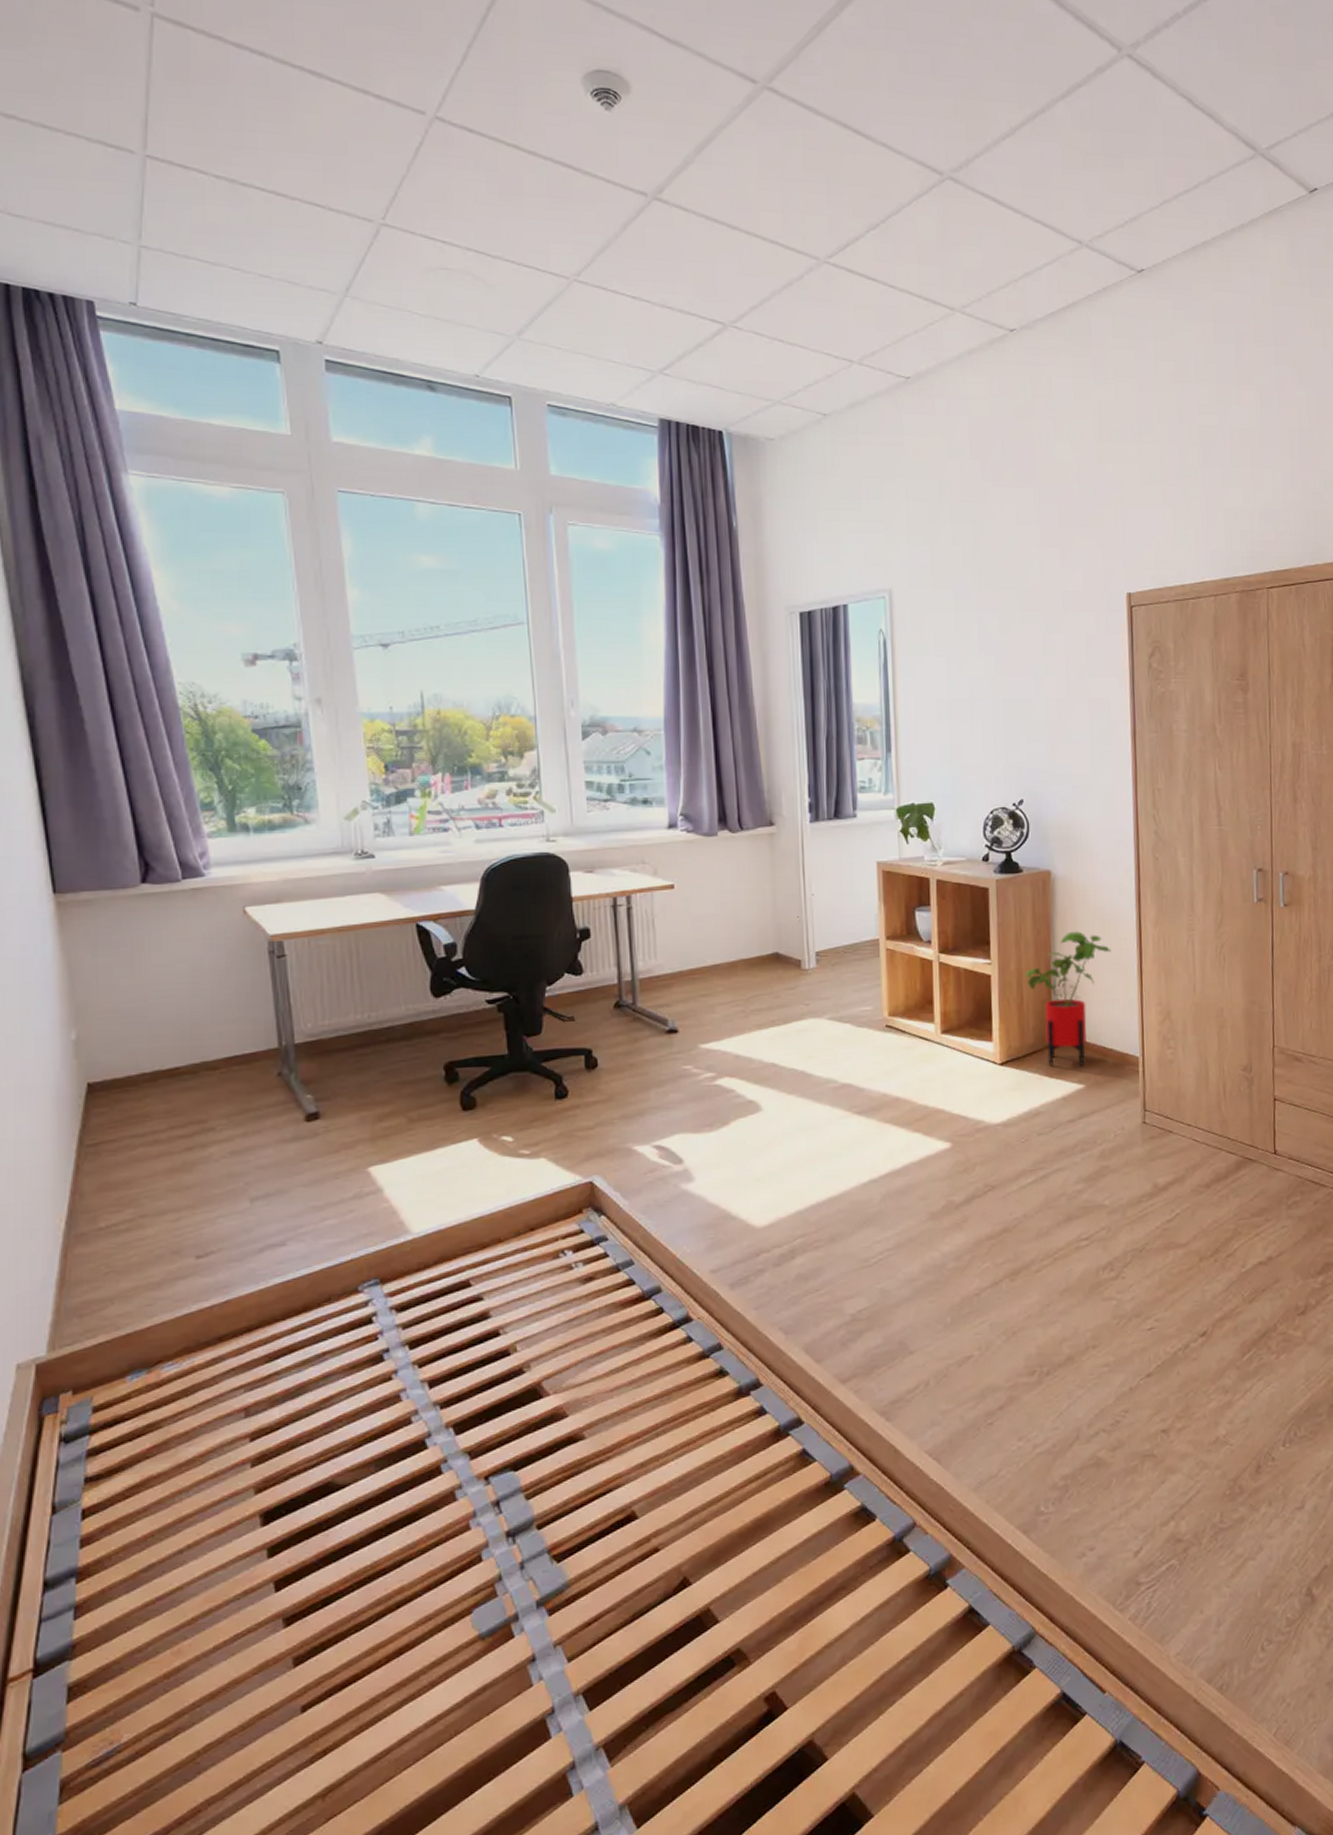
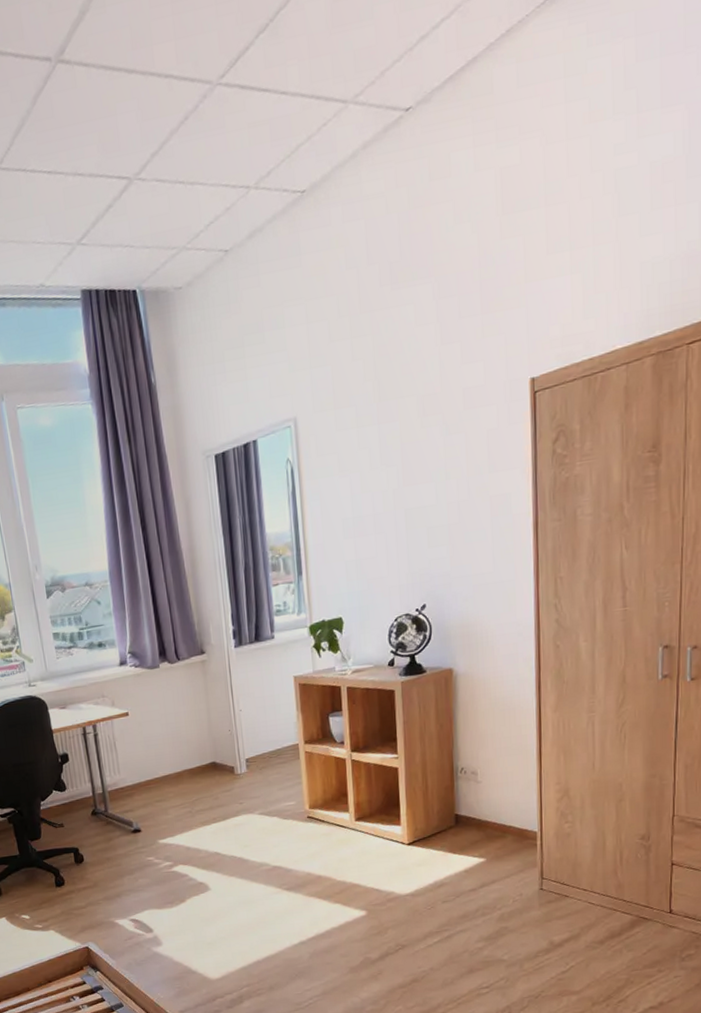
house plant: present [1026,931,1112,1066] -> none [430,722,512,844]

